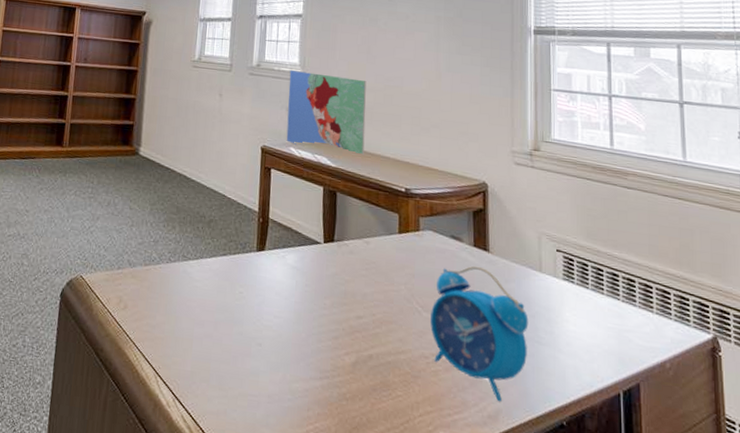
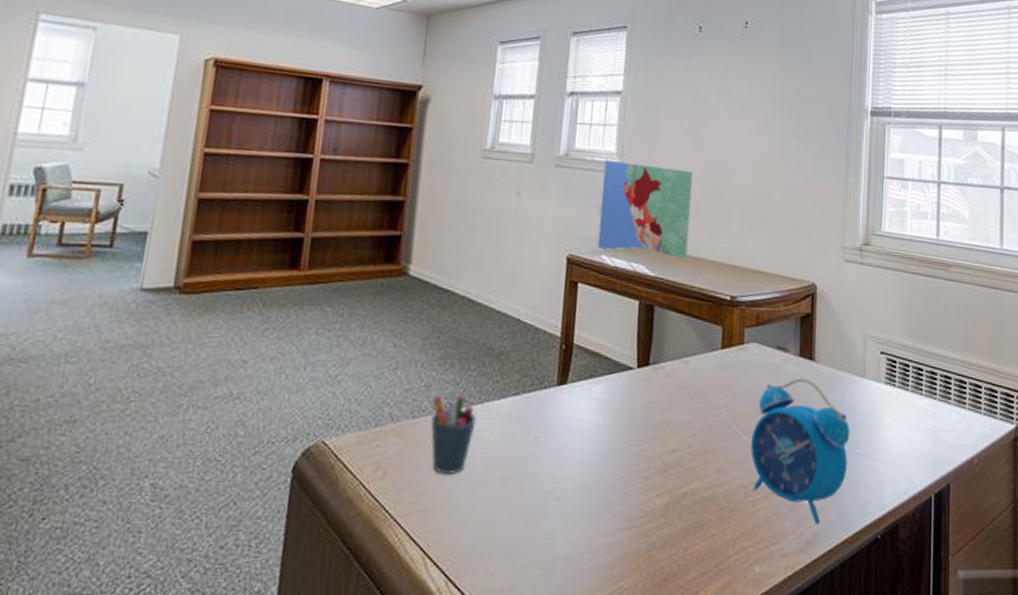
pen holder: none [158,249,193,313] -> present [430,394,477,474]

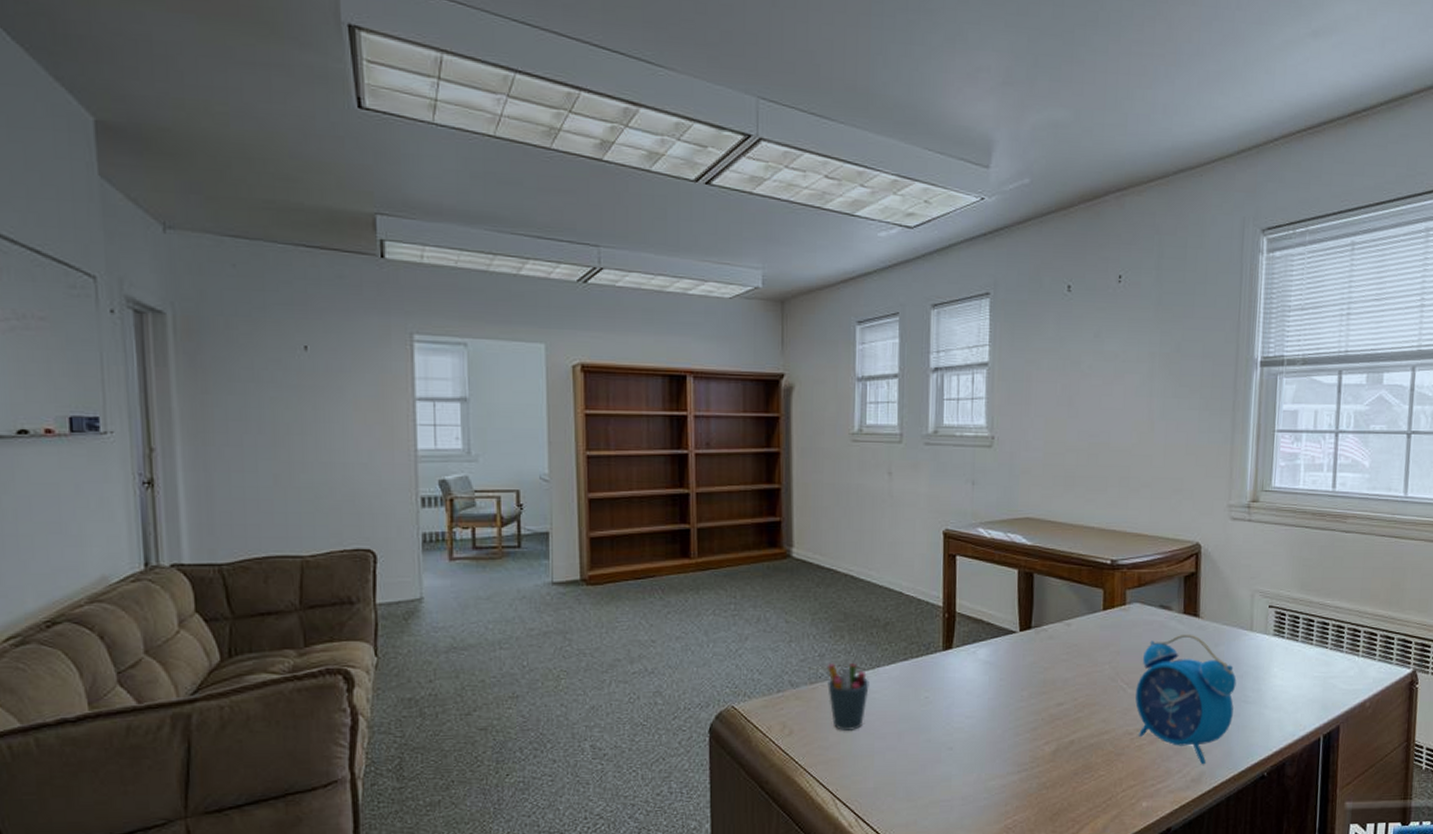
map: present [597,160,693,260] -> none [973,435,1067,528]

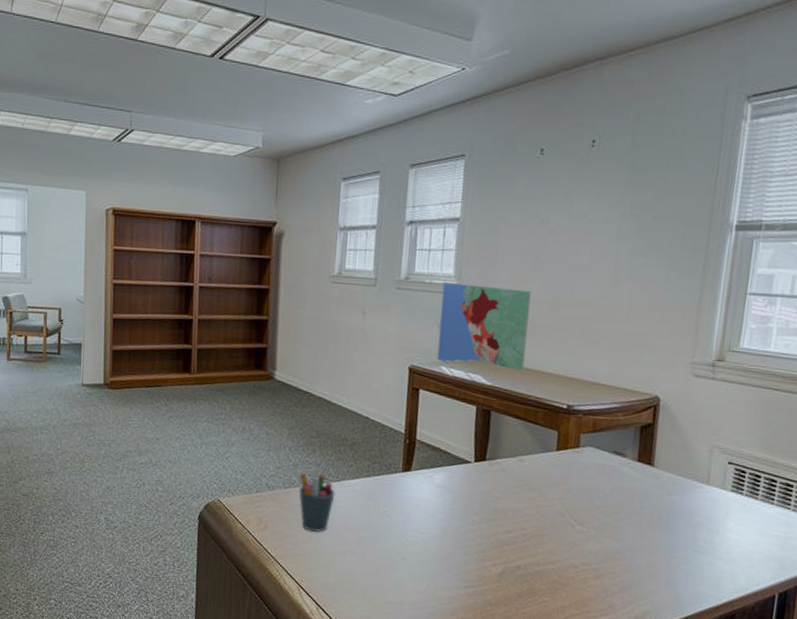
map: none [973,435,1067,528] -> present [437,282,531,372]
alarm clock: present [1135,634,1237,765] -> none [583,480,689,605]

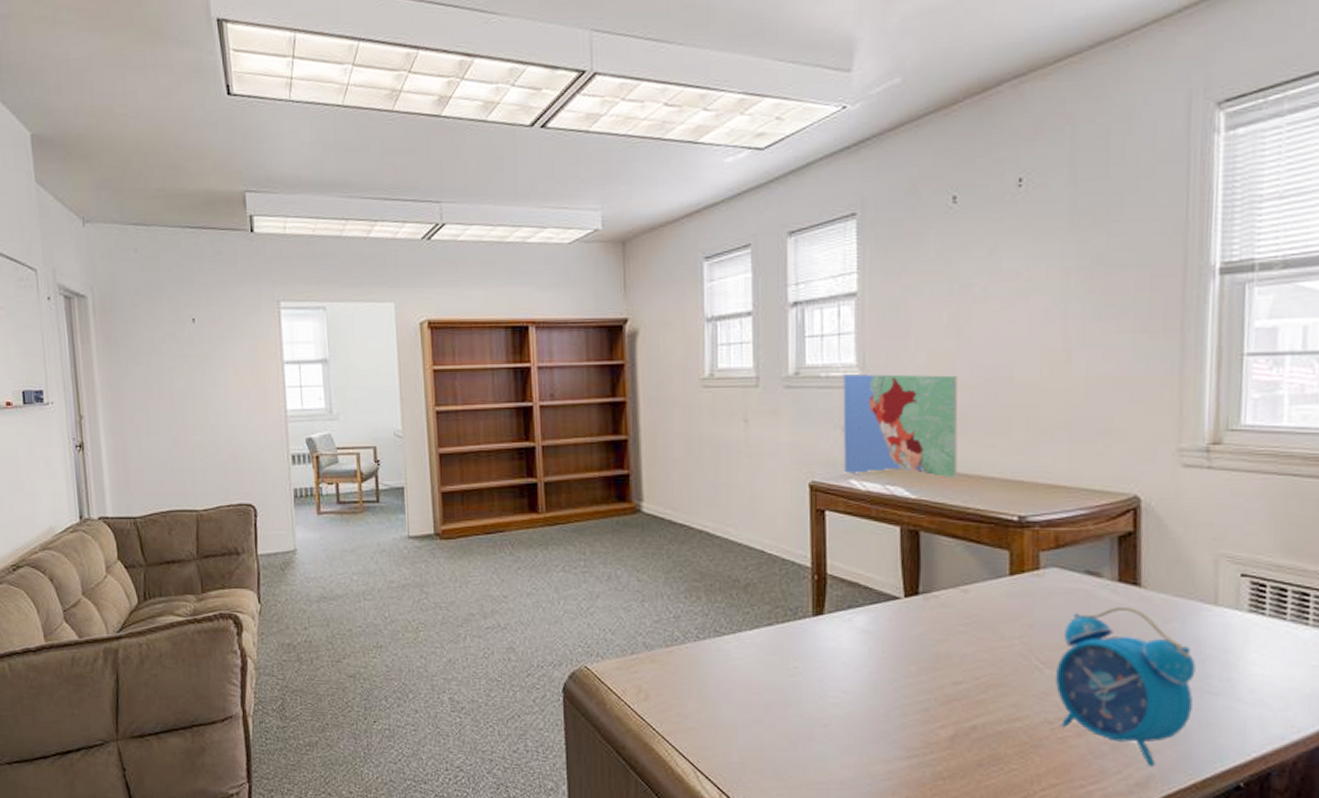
pen holder: present [299,472,335,532] -> none [683,625,730,699]
alarm clock: none [583,480,689,605] -> present [1056,606,1196,767]

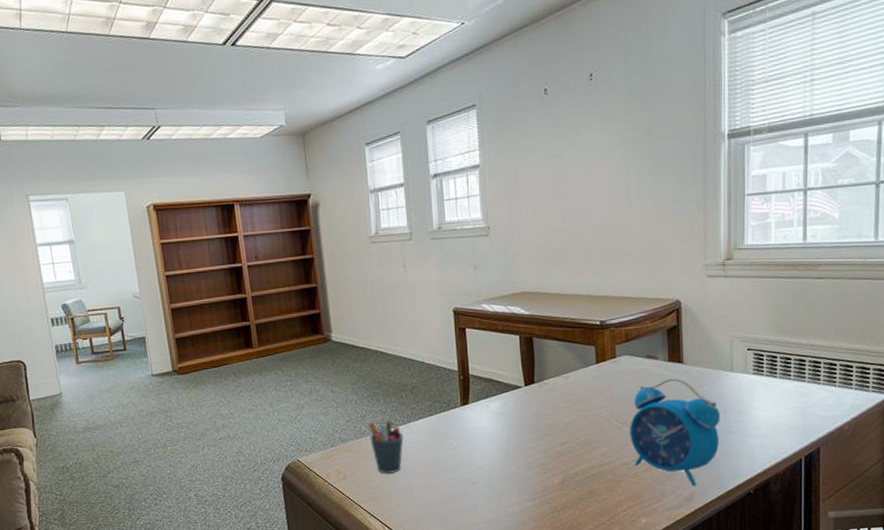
pen holder: none [683,625,730,699] -> present [368,421,404,474]
map: present [843,374,958,478] -> none [473,222,557,301]

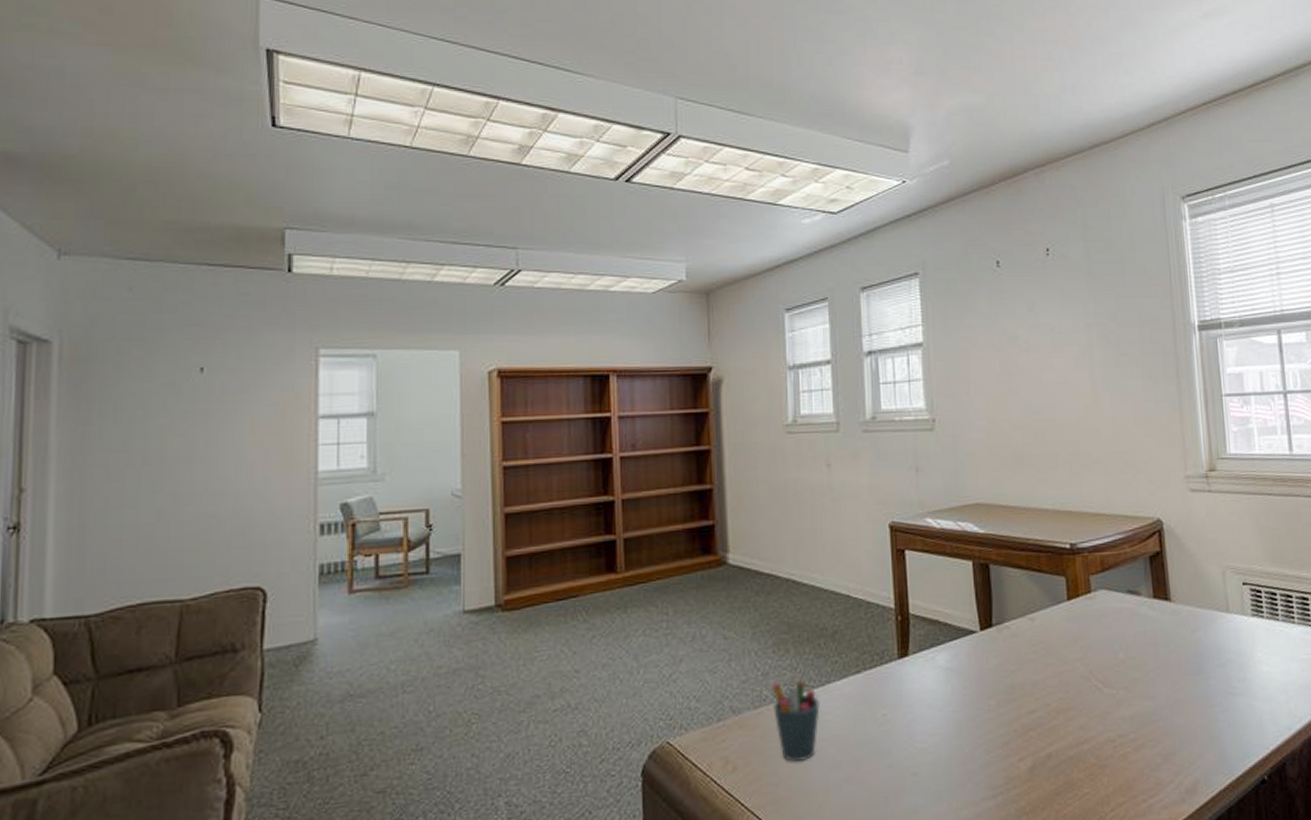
alarm clock: present [630,378,721,487] -> none [1113,620,1222,772]

